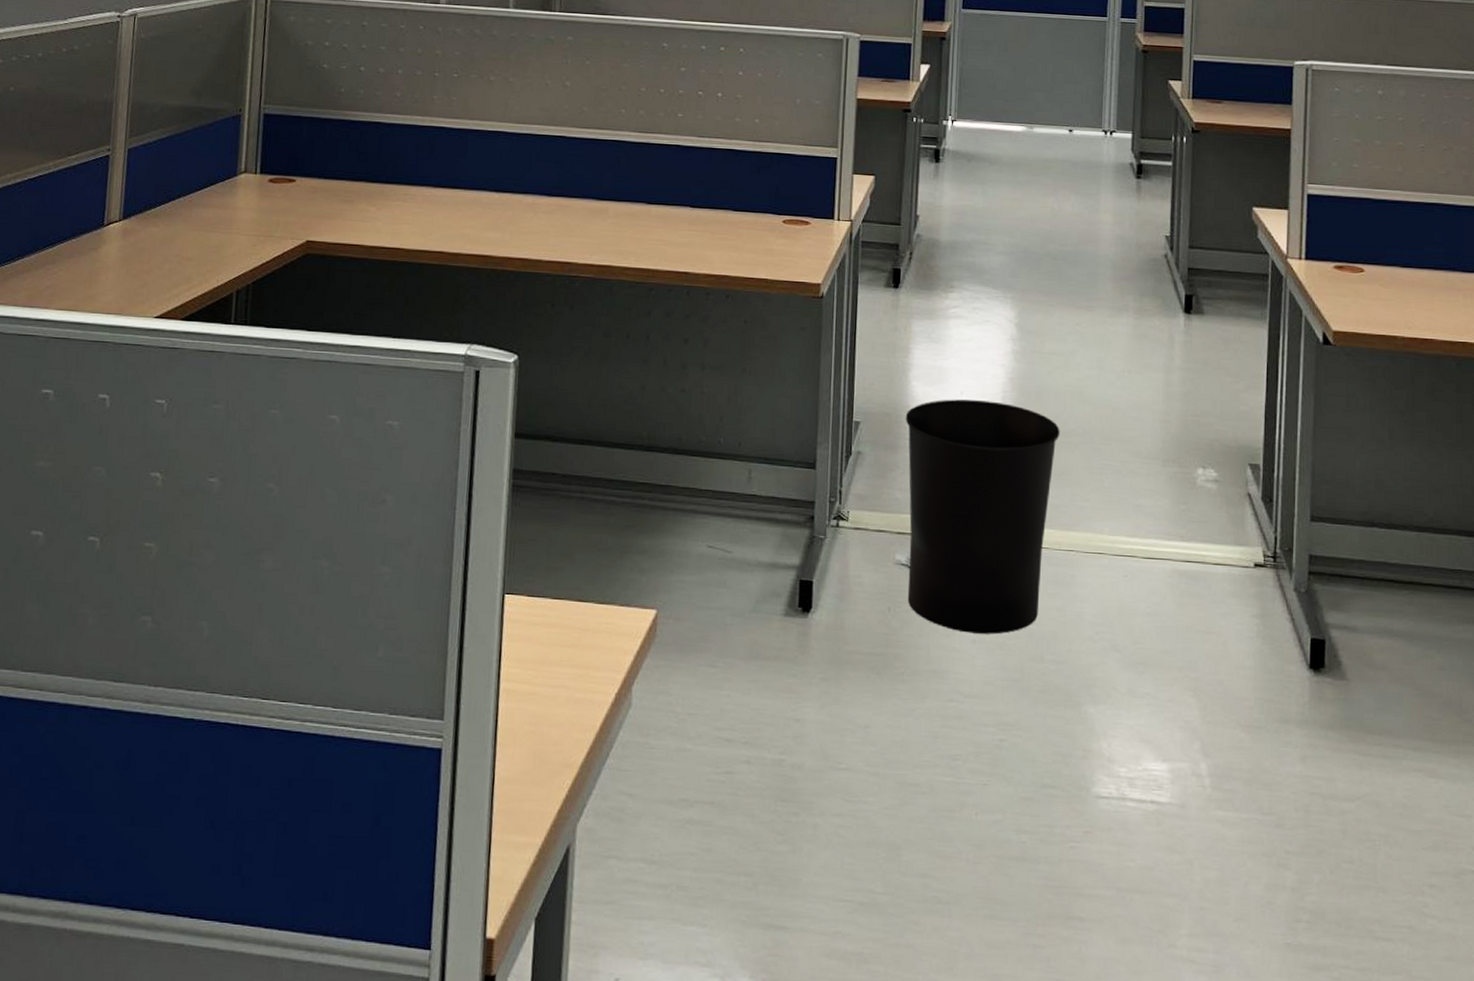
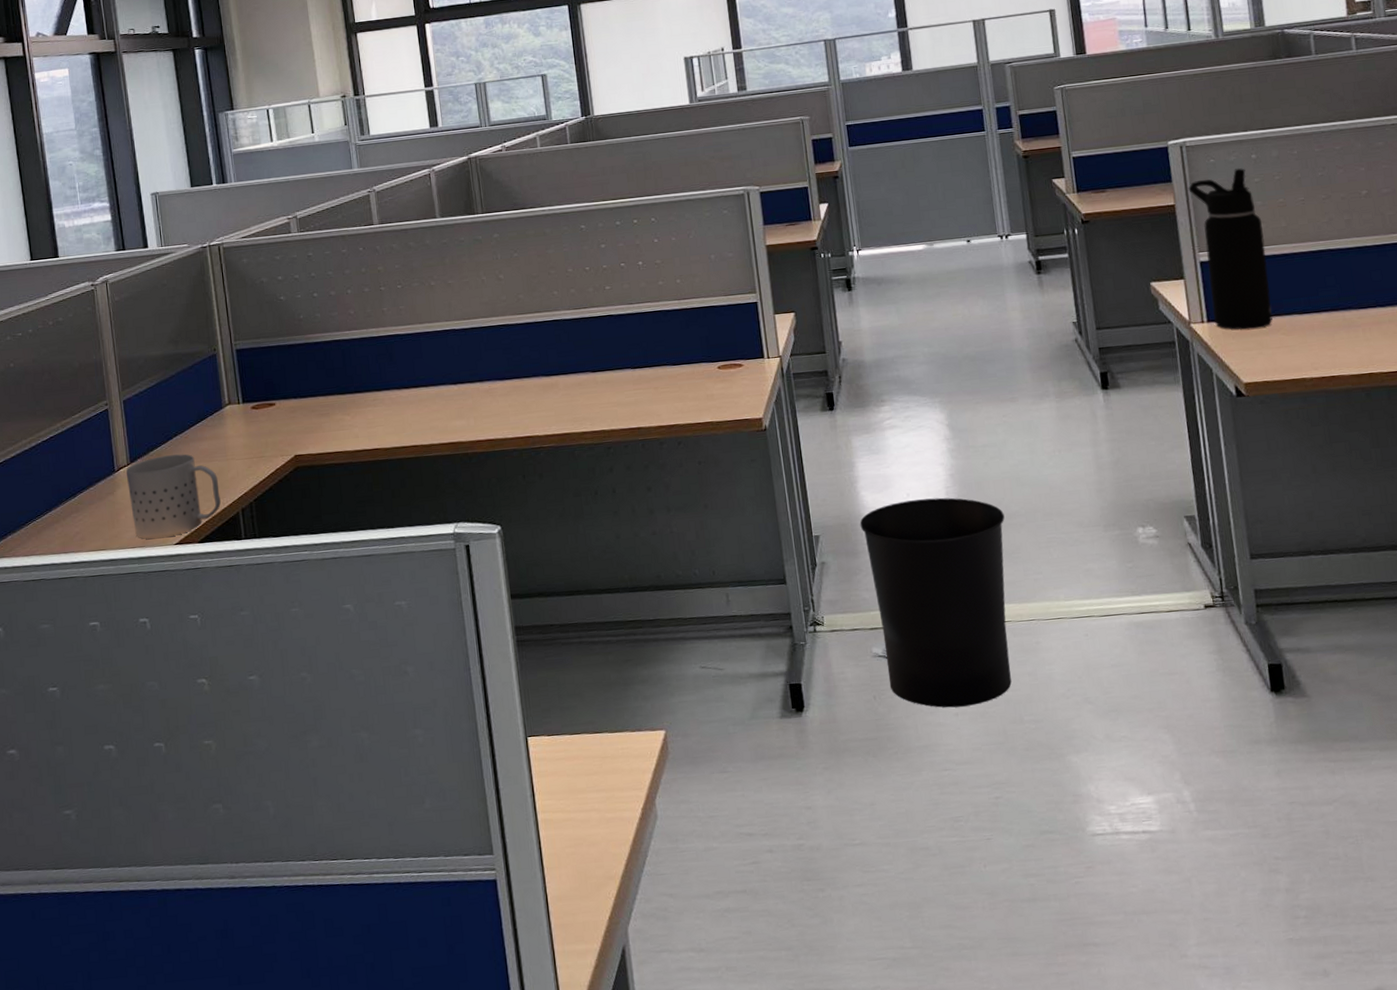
mug: none [113,217,217,309] -> present [125,454,221,540]
water bottle: none [1307,101,1377,275] -> present [1188,167,1273,330]

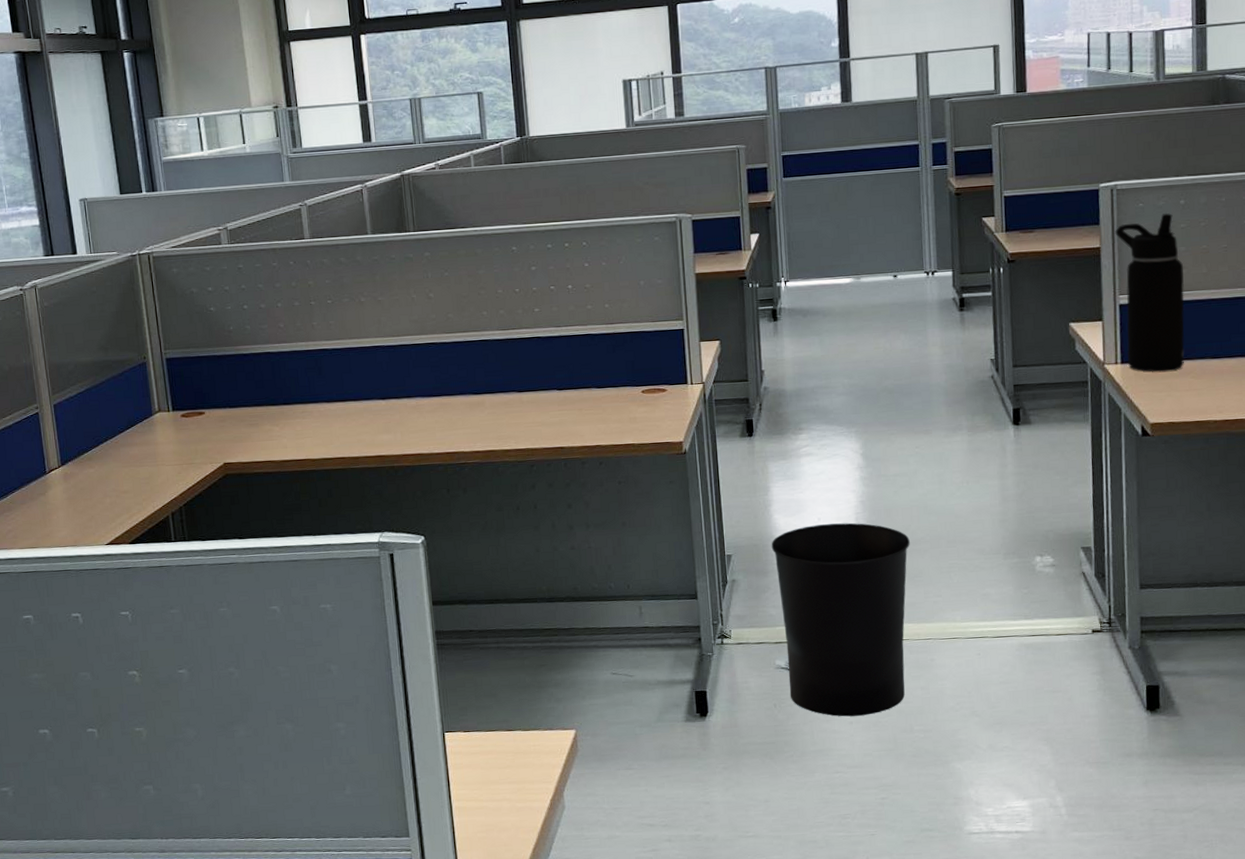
mug: present [125,454,221,540] -> none [57,458,151,539]

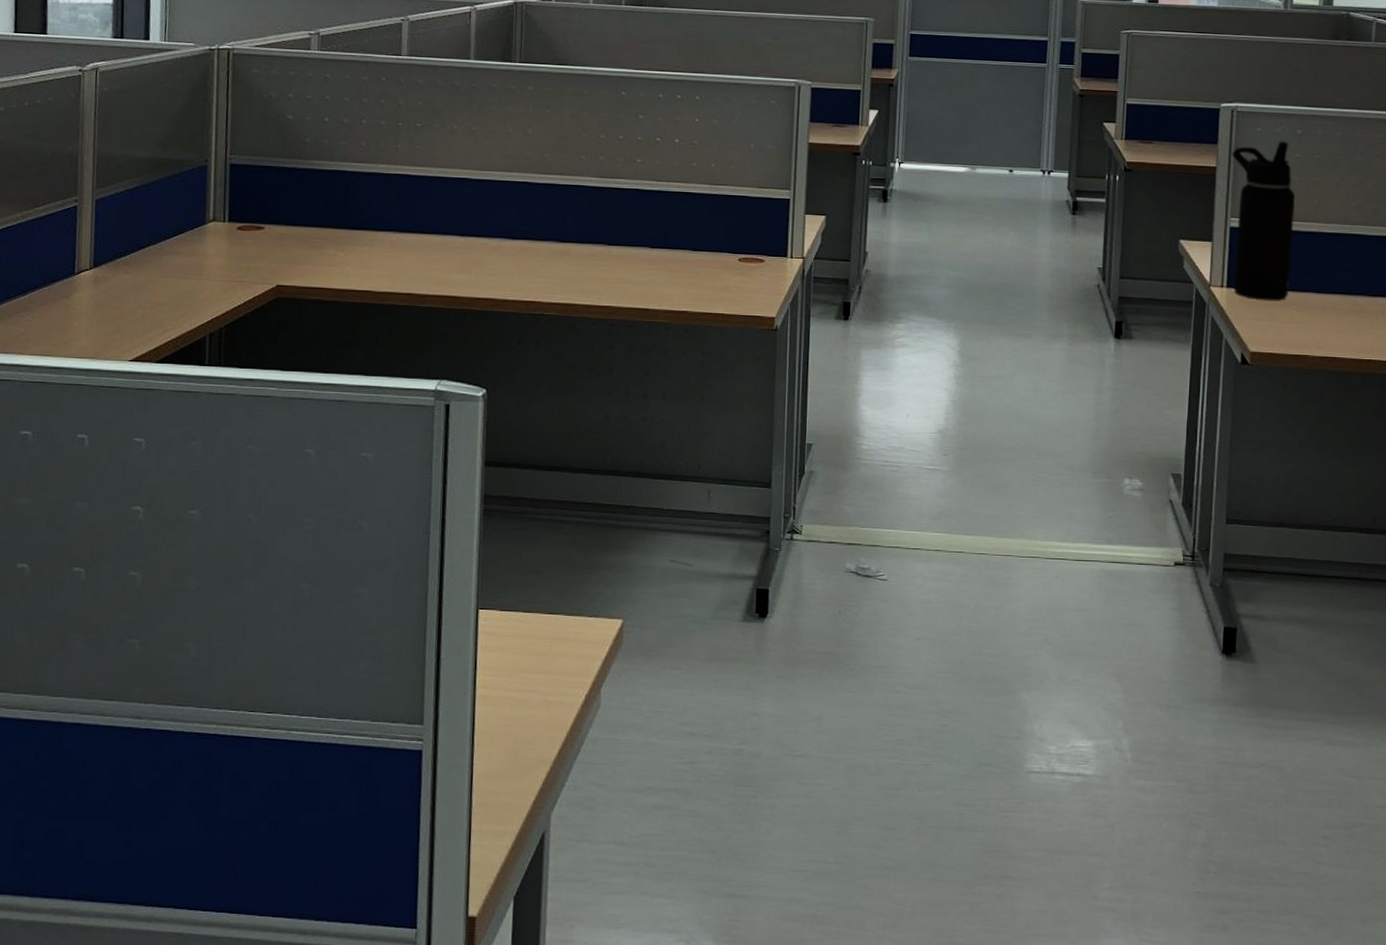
waste bin: present [771,522,910,717] -> none [854,421,999,632]

